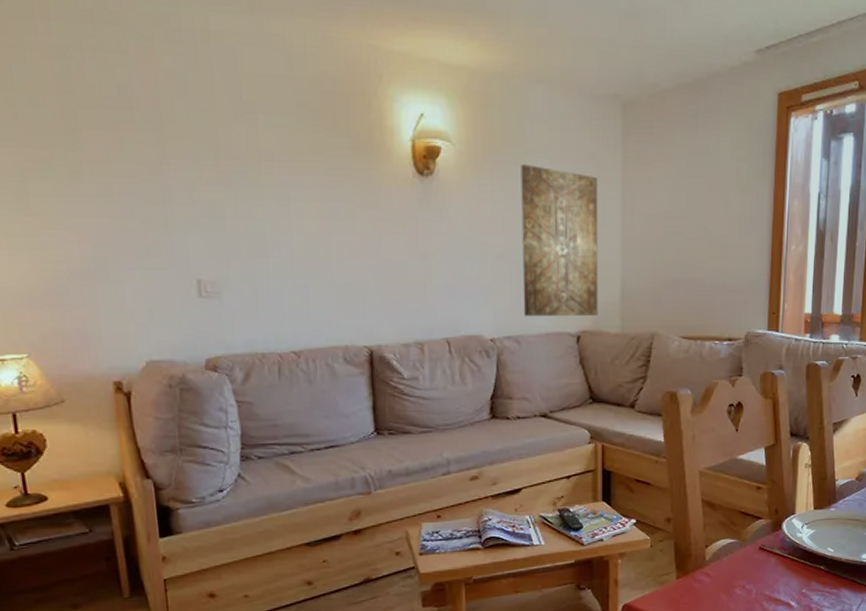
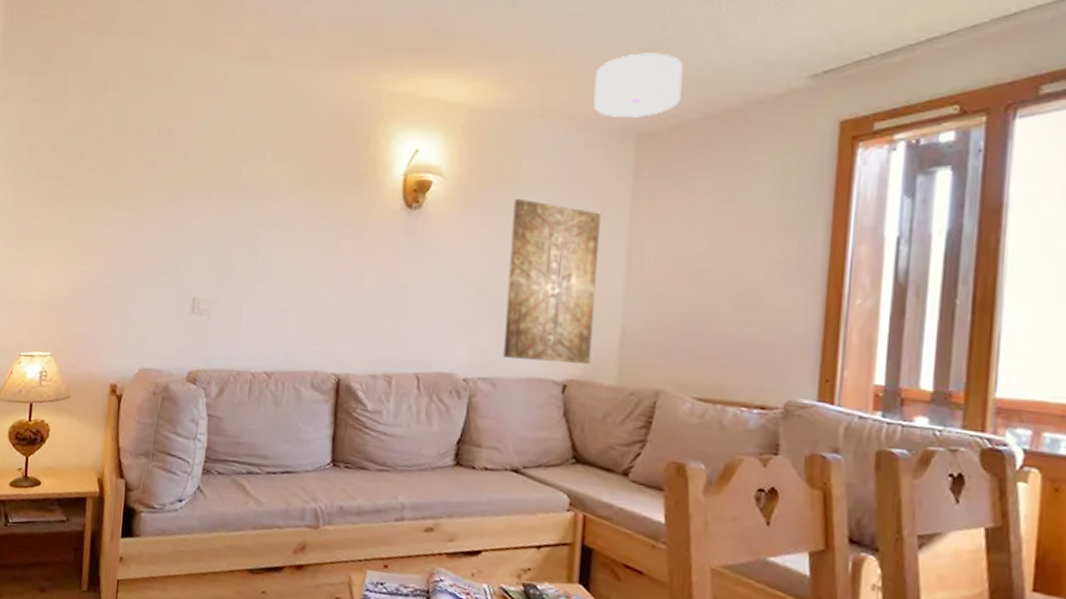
ceiling light: none [584,20,657,85] -> present [593,53,683,118]

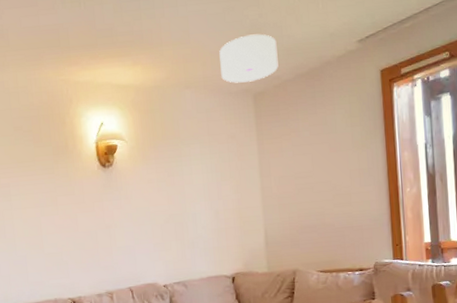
wall art: present [502,198,600,364] -> none [178,149,248,265]

